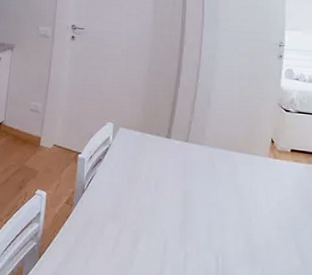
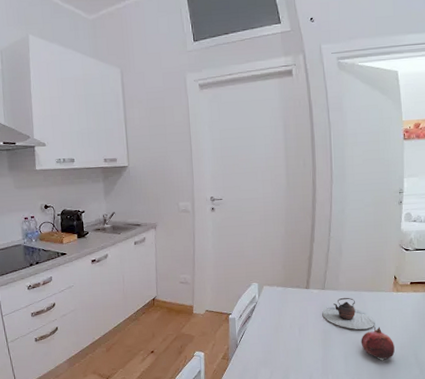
teapot: none [183,154,247,198] -> present [322,297,375,330]
fruit: none [228,196,270,242] -> present [361,327,395,362]

